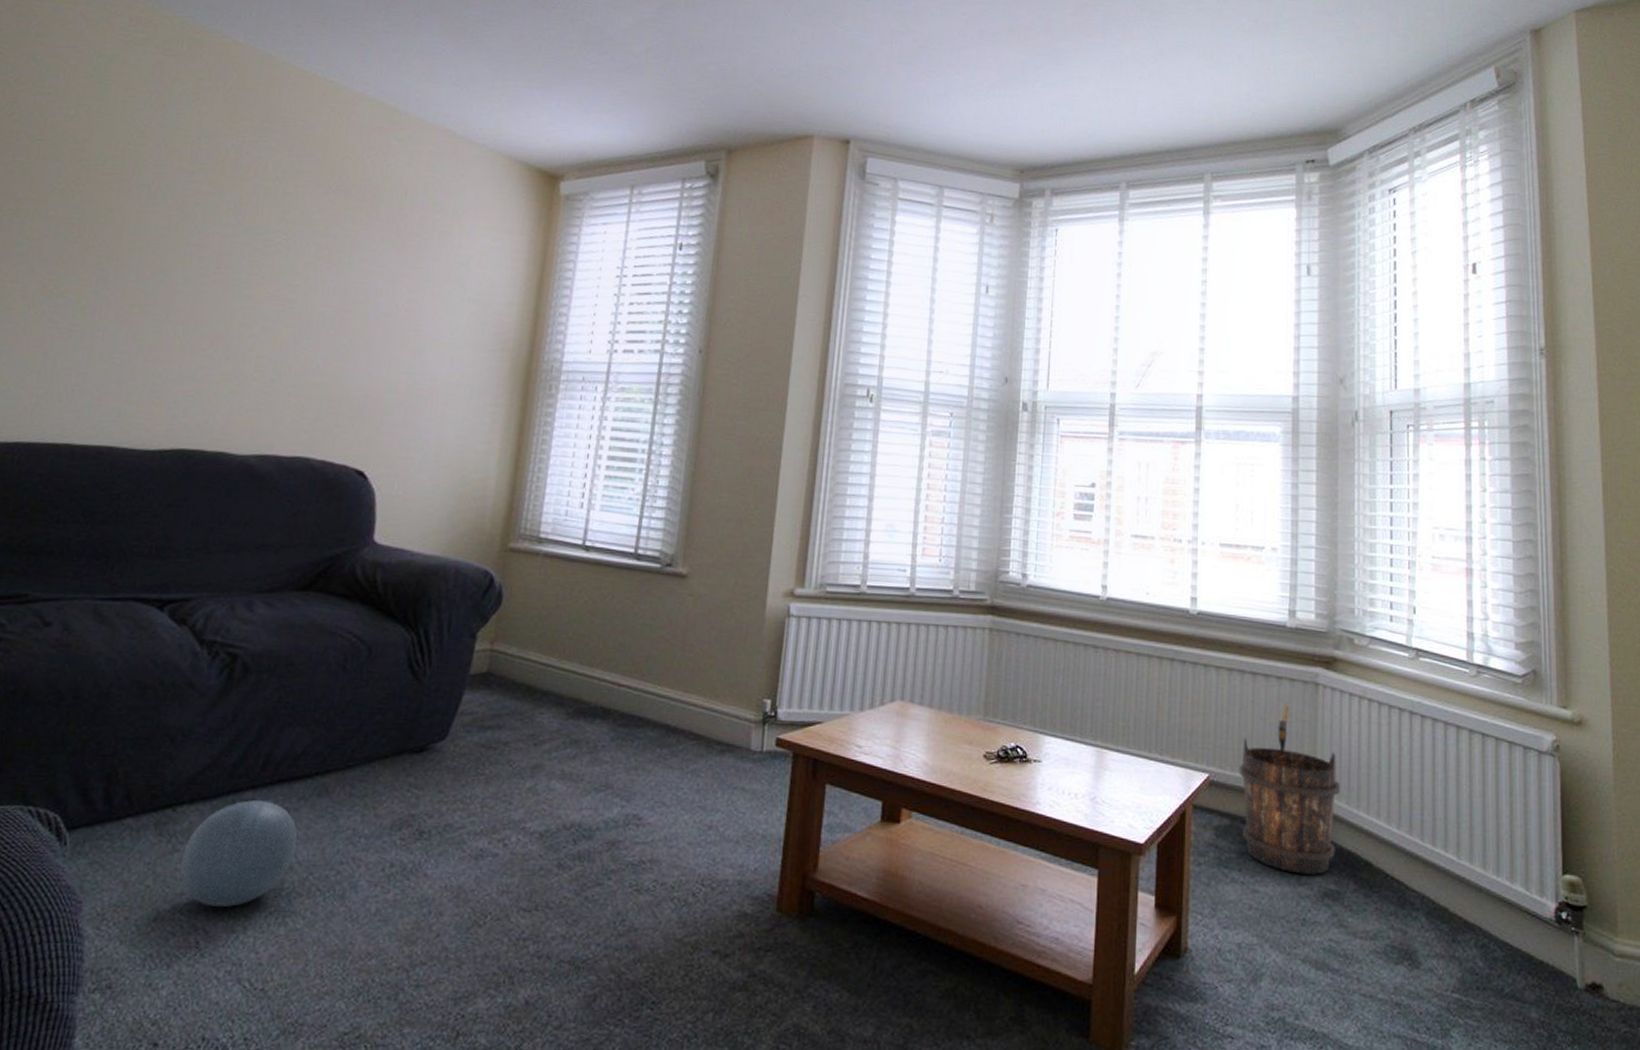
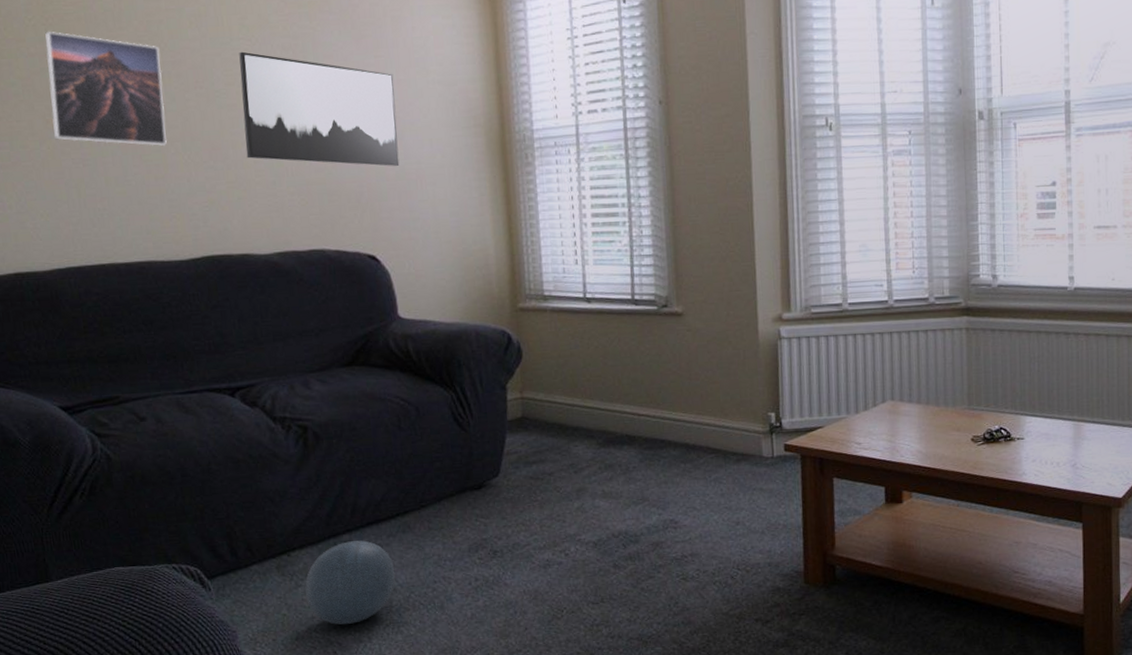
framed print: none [45,197,189,327] -> present [45,31,167,146]
wall art: none [250,244,428,380] -> present [239,51,400,166]

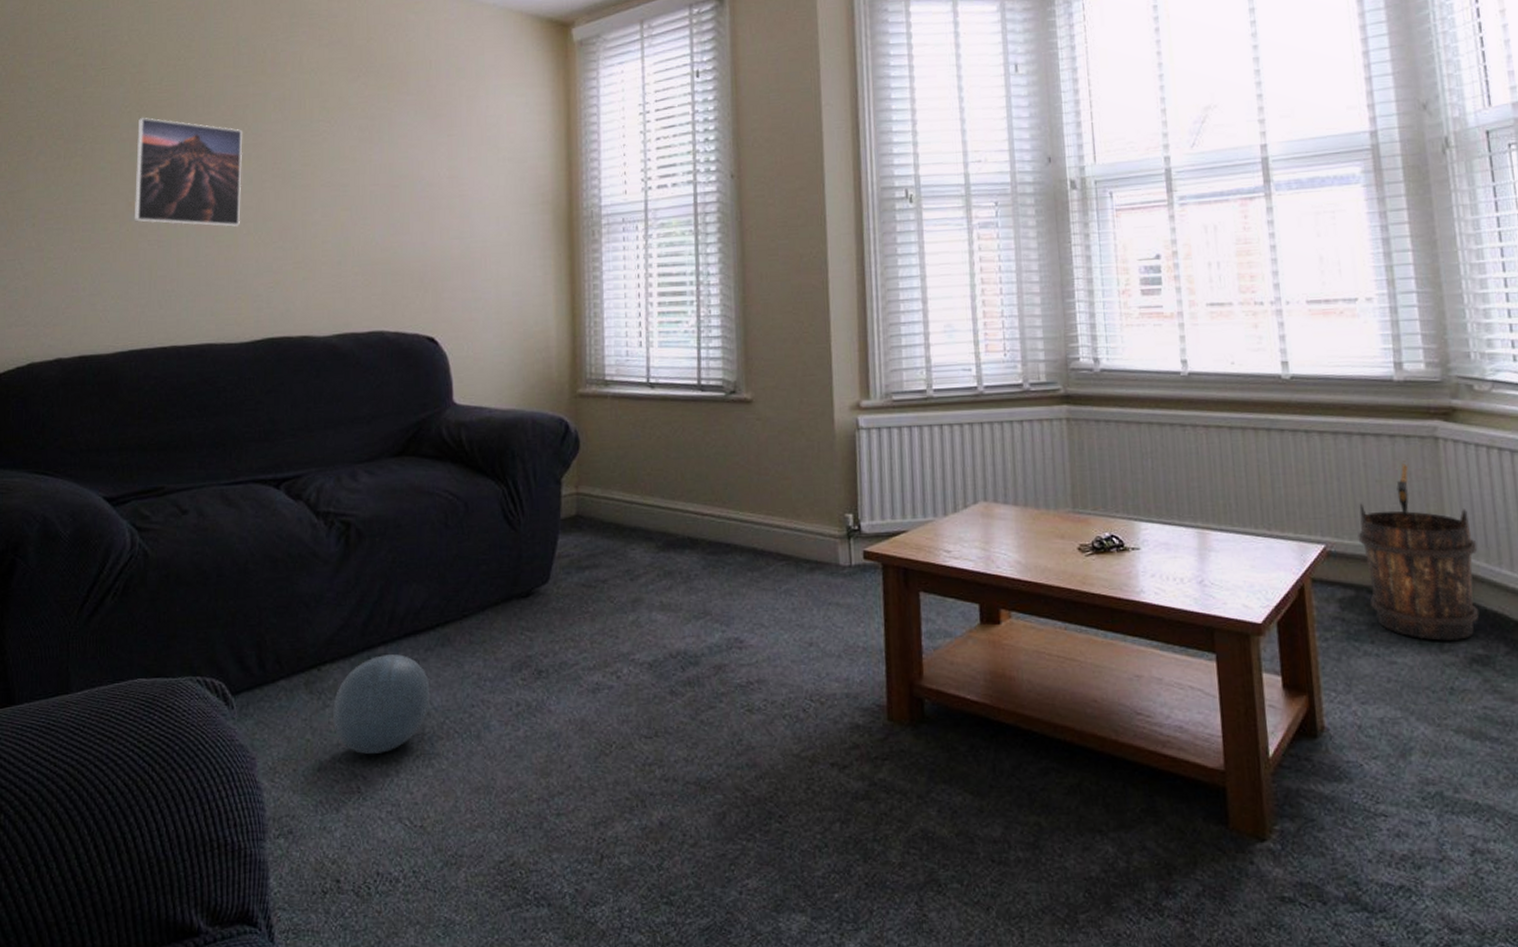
wall art: present [239,51,400,166] -> none [315,133,465,245]

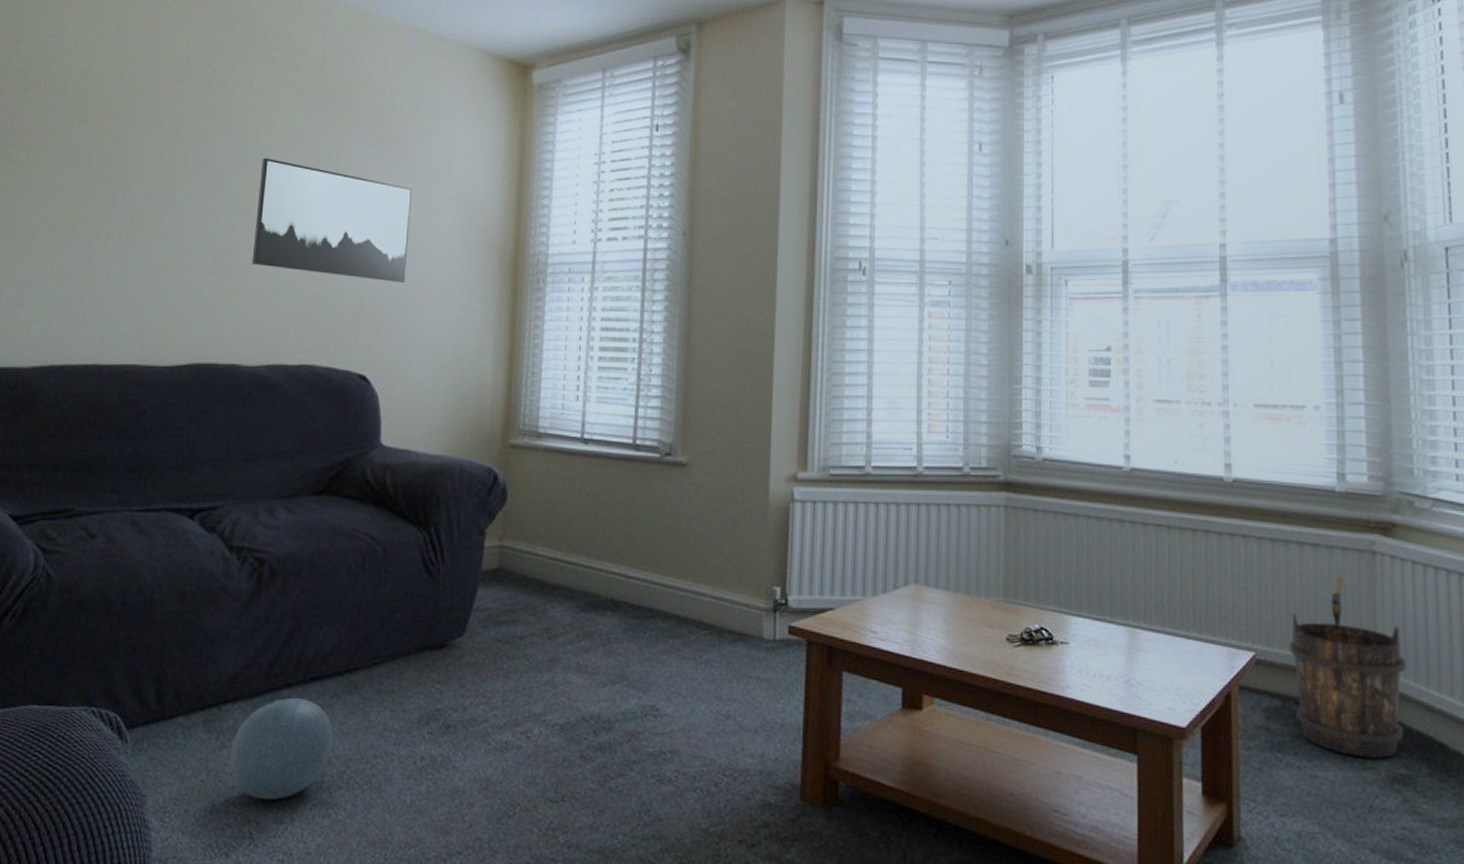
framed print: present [134,117,243,227] -> none [64,126,185,246]
wall art: none [315,133,465,245] -> present [251,157,413,282]

